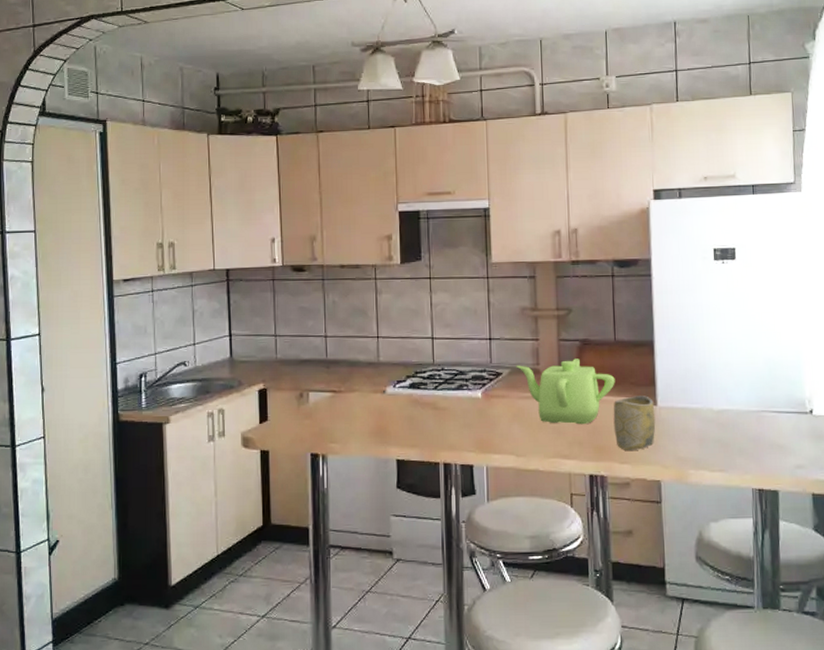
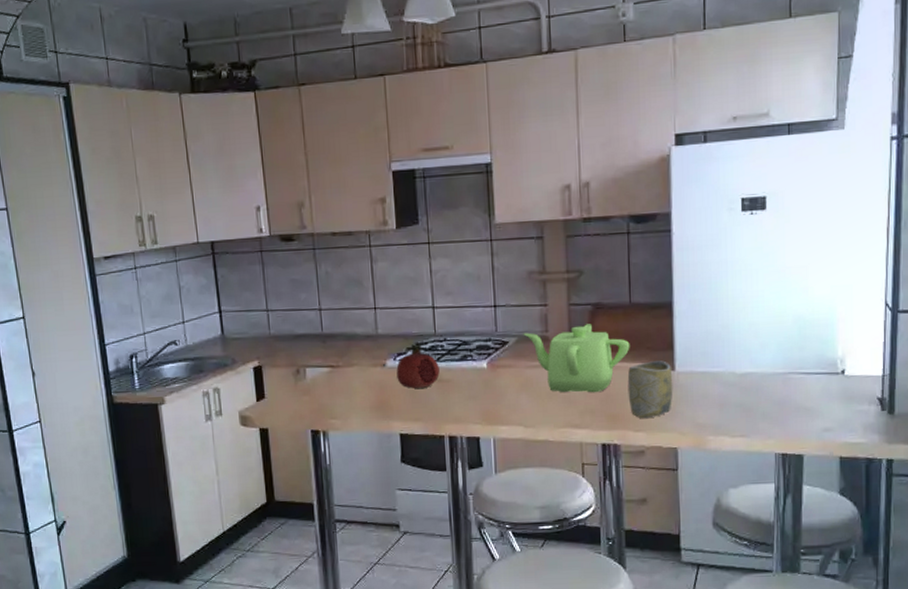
fruit: none [396,372,437,415] -> present [396,344,440,388]

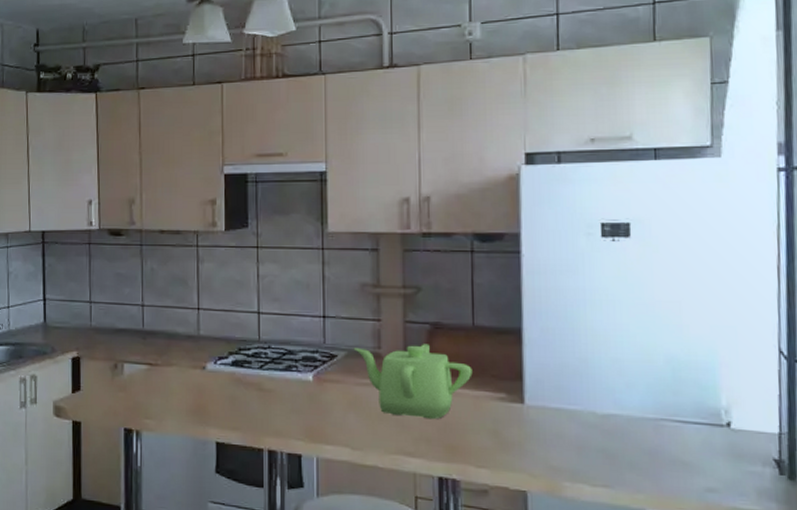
fruit: present [396,344,440,388] -> none [217,349,262,396]
cup: present [627,360,673,418] -> none [469,390,522,454]

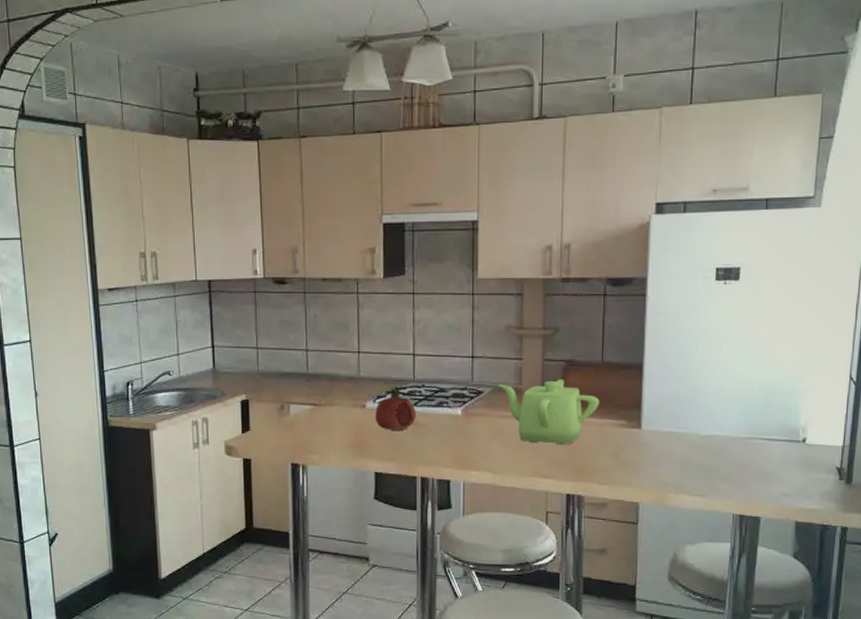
fruit: none [217,349,262,396] -> present [375,388,416,430]

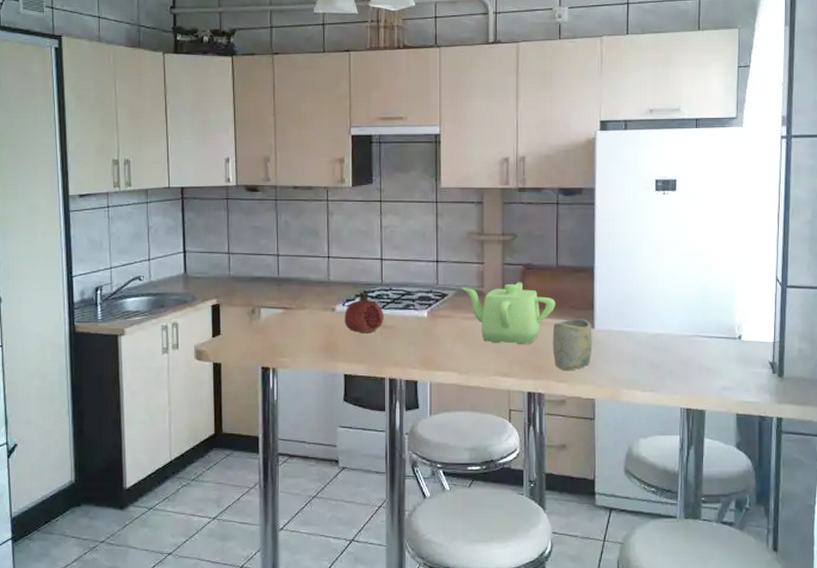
cup: none [594,418,639,472] -> present [552,319,593,370]

